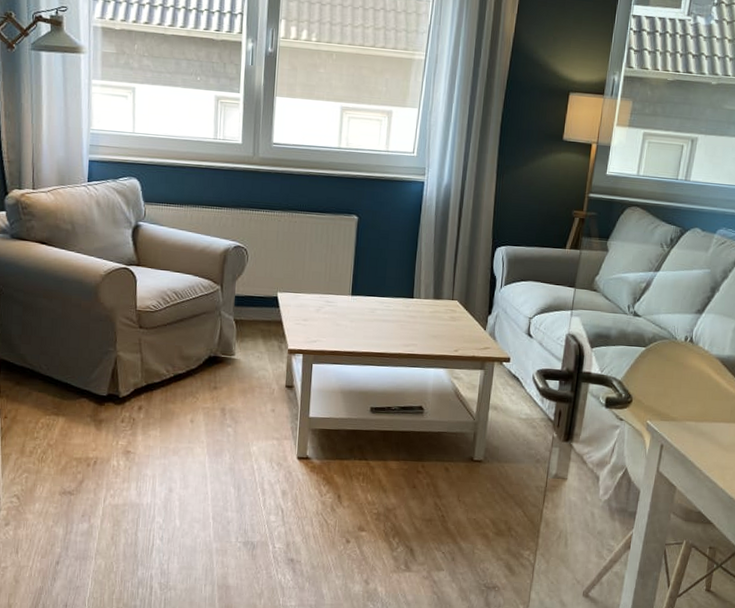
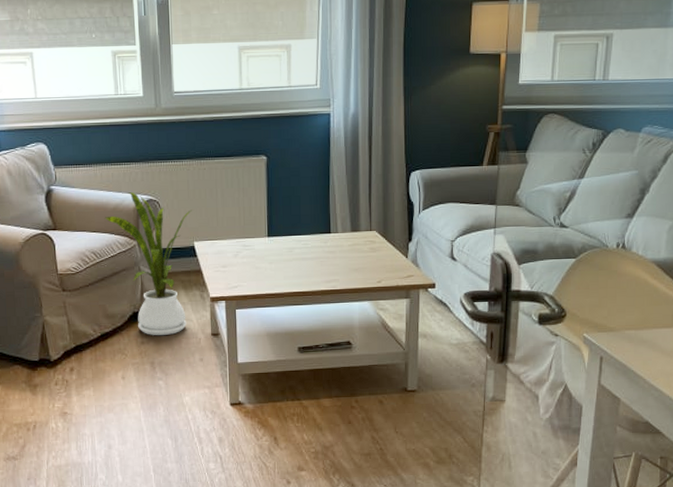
house plant: none [190,237,279,383] -> present [104,192,192,336]

